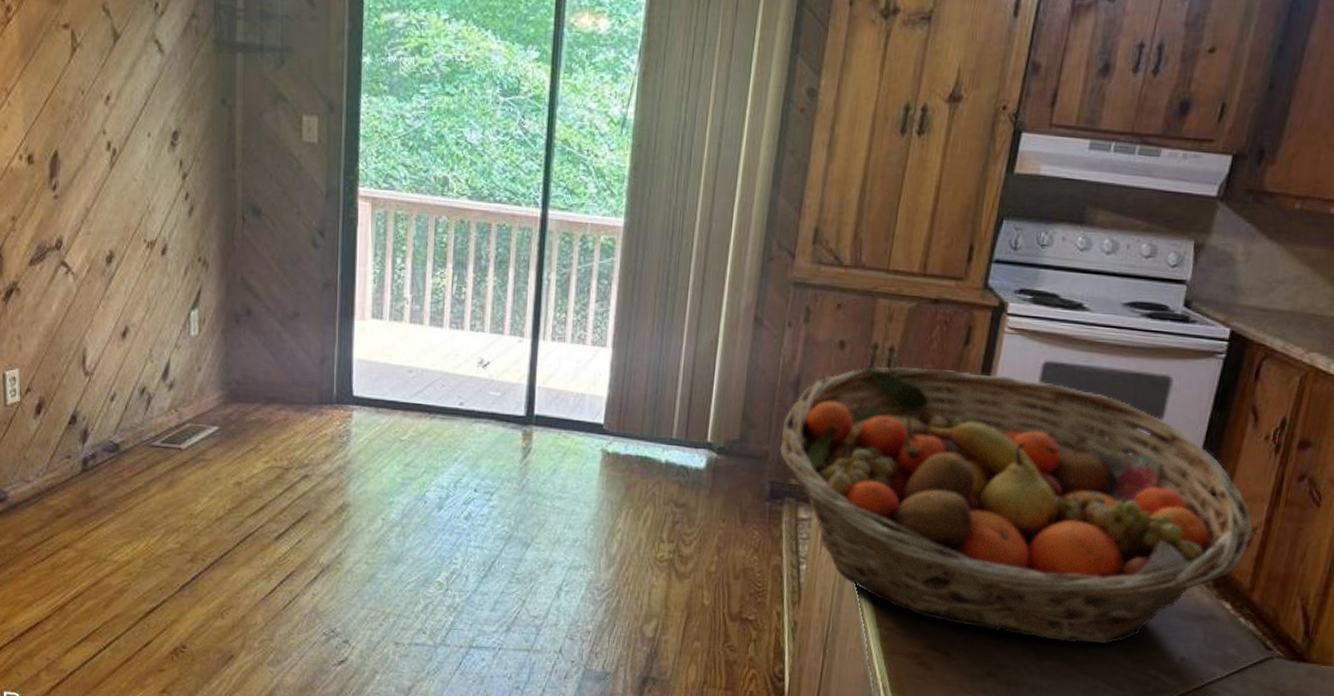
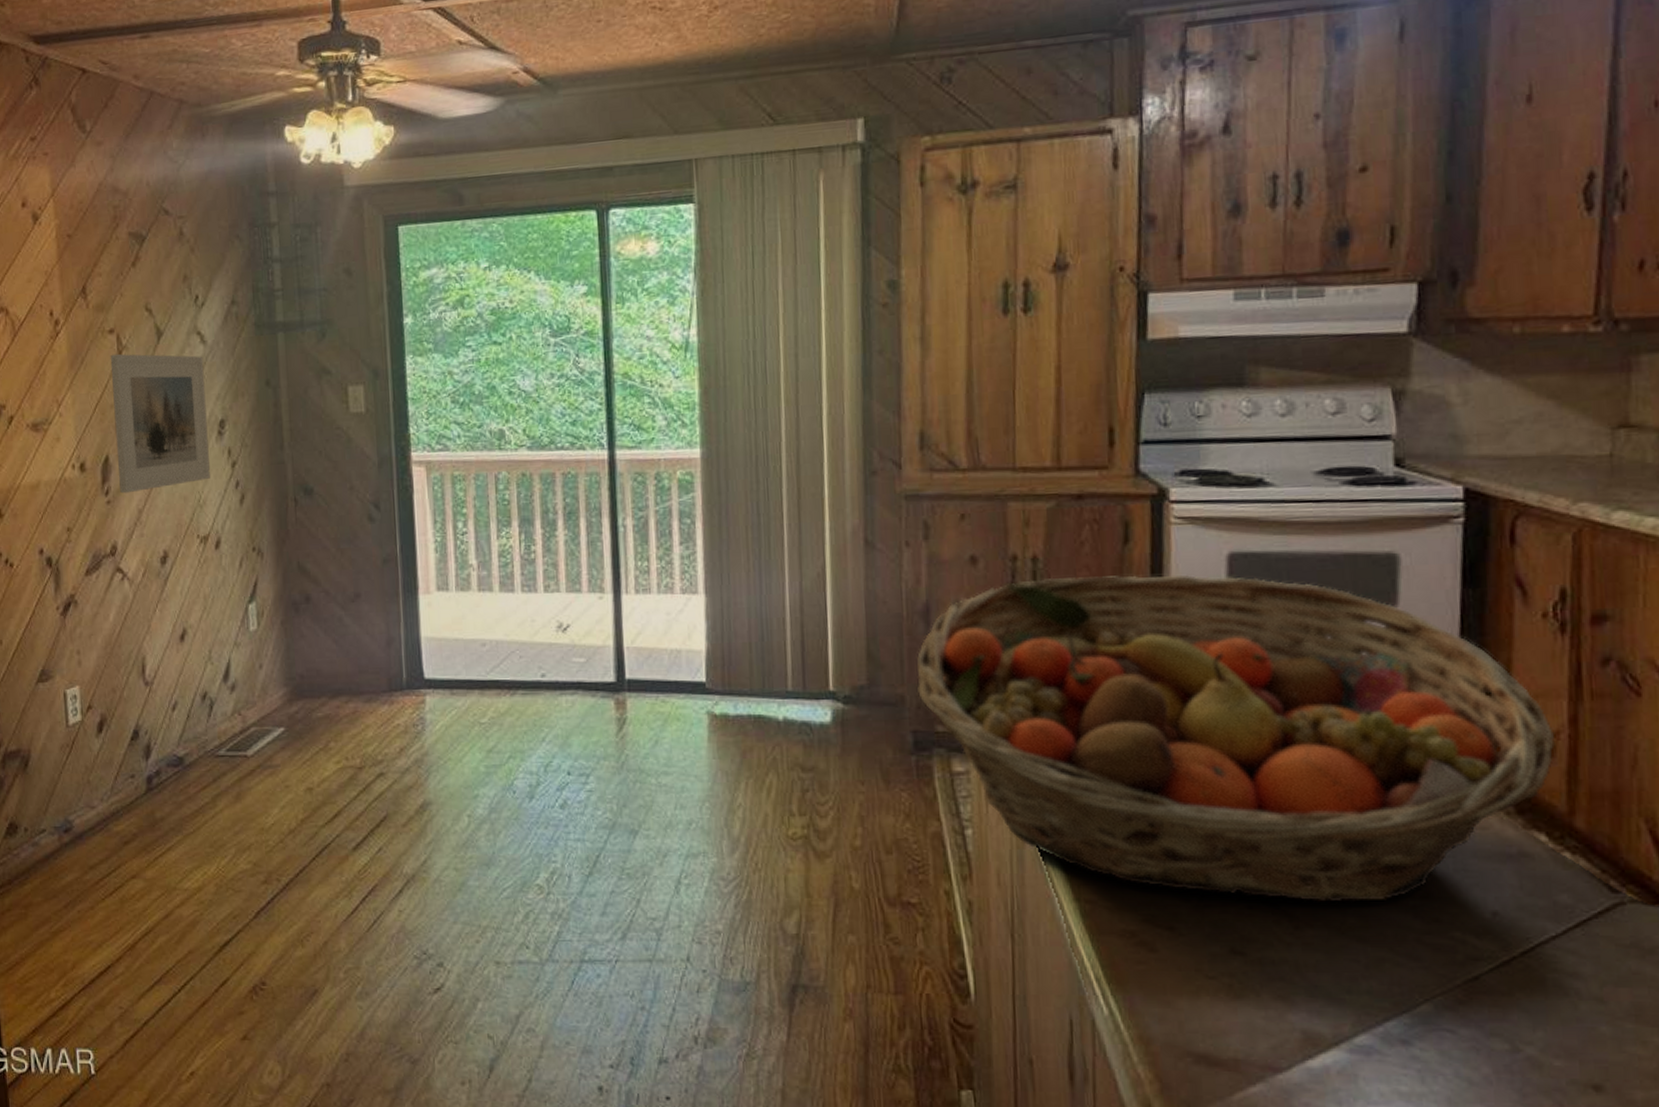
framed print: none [63,50,160,191] -> present [110,353,210,494]

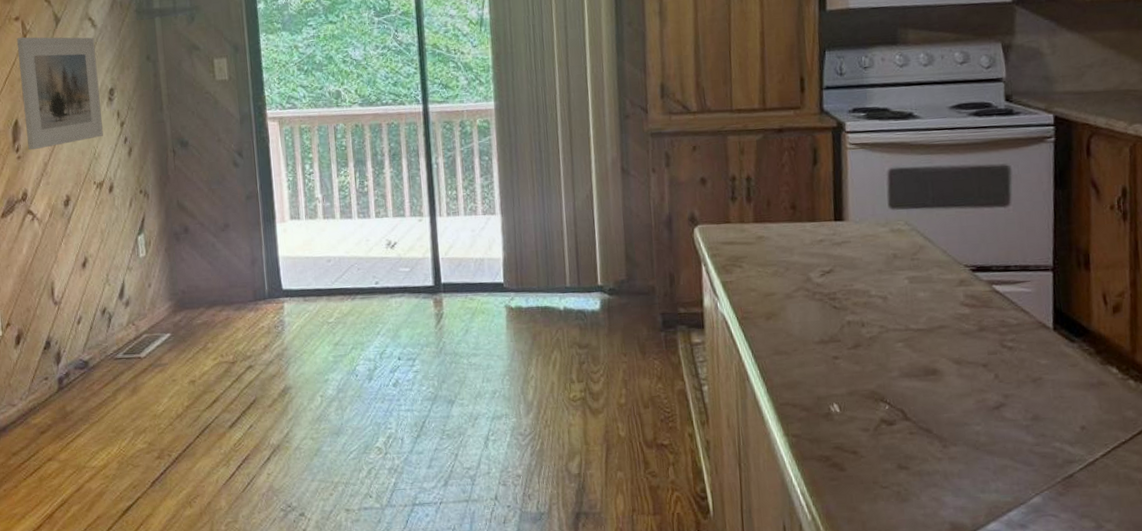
fruit basket: present [916,574,1555,903] -> none [663,186,1121,427]

